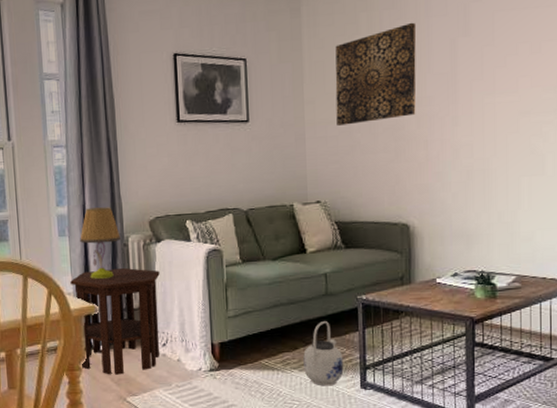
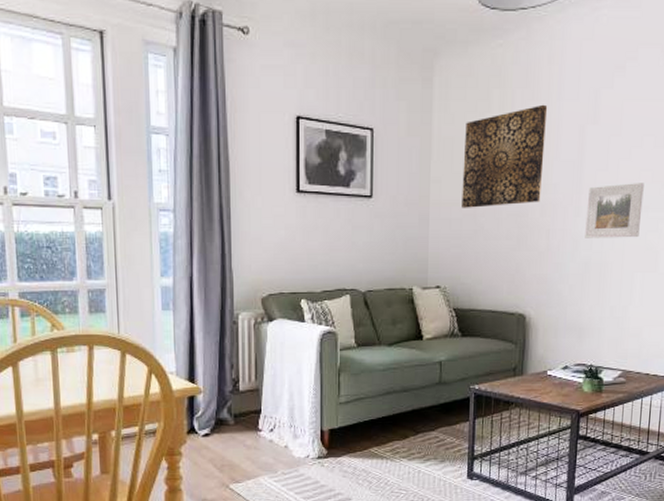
side table: present [70,267,160,375] -> none [173,347,270,461]
table lamp: present [80,207,121,279] -> none [185,280,230,358]
teapot: present [303,321,344,386] -> none [413,410,452,476]
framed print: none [464,89,523,147] -> present [585,183,644,238]

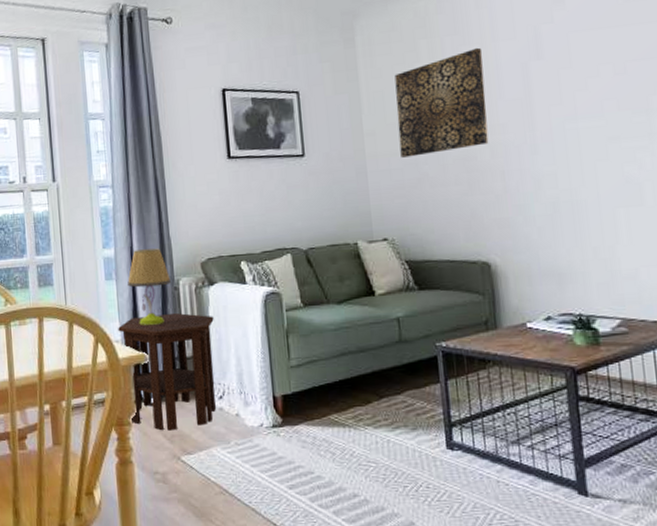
side table: none [173,347,270,461] -> present [118,312,216,431]
table lamp: none [185,280,230,358] -> present [127,248,171,325]
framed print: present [585,183,644,238] -> none [544,112,614,177]

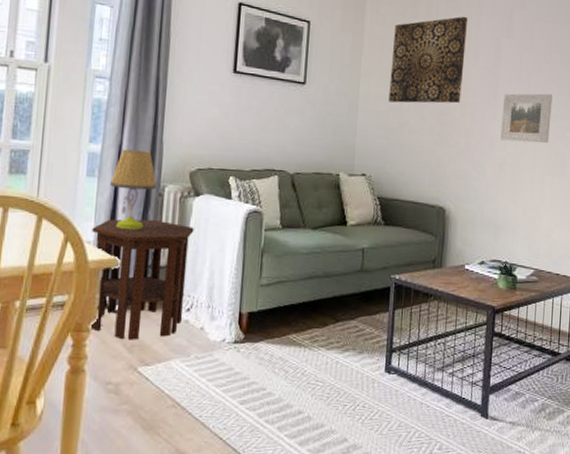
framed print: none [544,112,614,177] -> present [500,93,553,144]

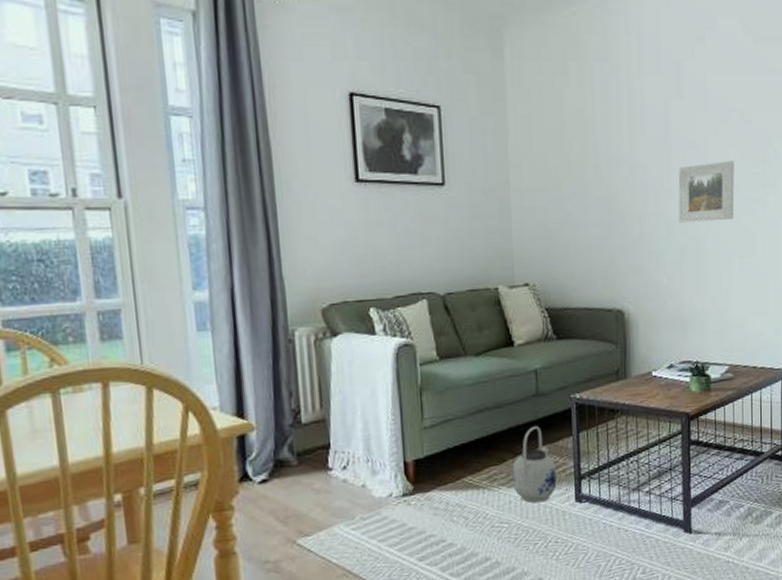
side table: present [89,219,194,340] -> none [215,370,339,513]
table lamp: present [110,149,157,230] -> none [227,291,284,387]
teapot: none [331,298,371,368] -> present [512,426,557,503]
wall art: present [389,16,468,104] -> none [543,77,630,194]

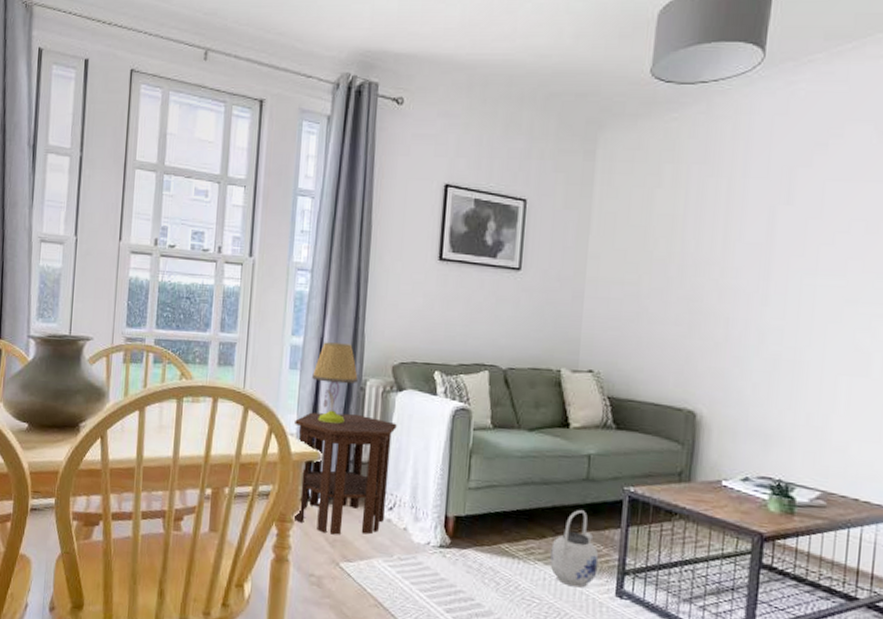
side table: none [215,370,339,513] -> present [292,412,397,535]
table lamp: none [227,291,284,387] -> present [312,342,358,424]
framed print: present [678,161,735,223] -> none [774,272,852,335]

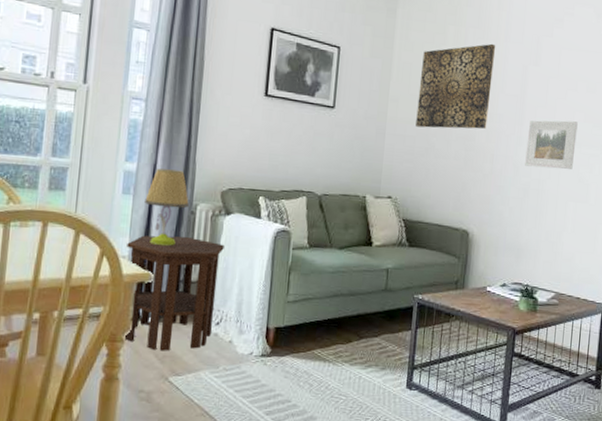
teapot: present [550,510,599,588] -> none [354,317,394,383]
wall art: none [622,181,730,289] -> present [416,43,496,129]
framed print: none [774,272,852,335] -> present [525,120,578,170]

